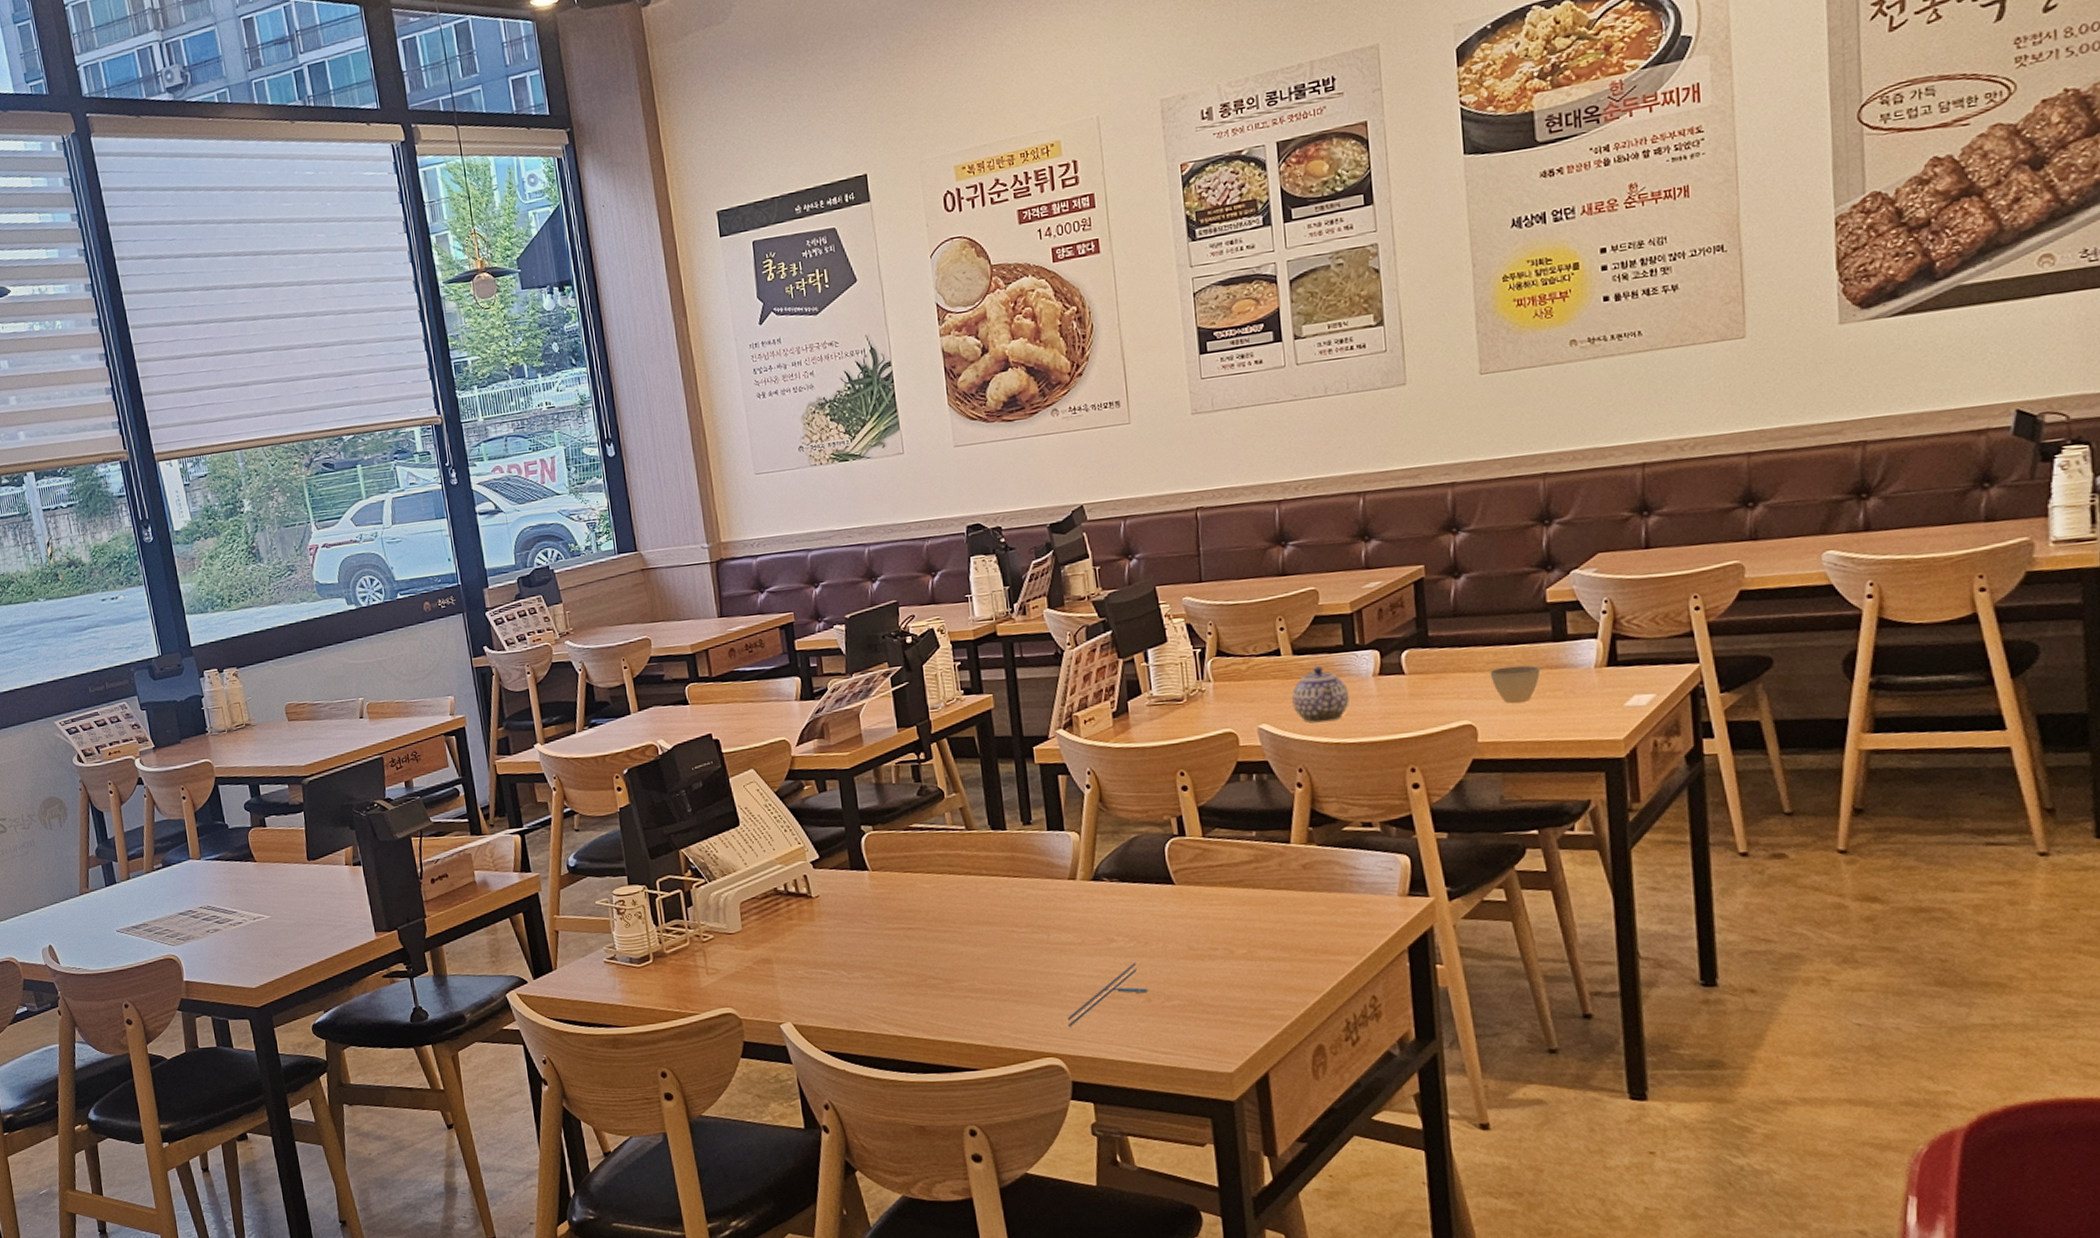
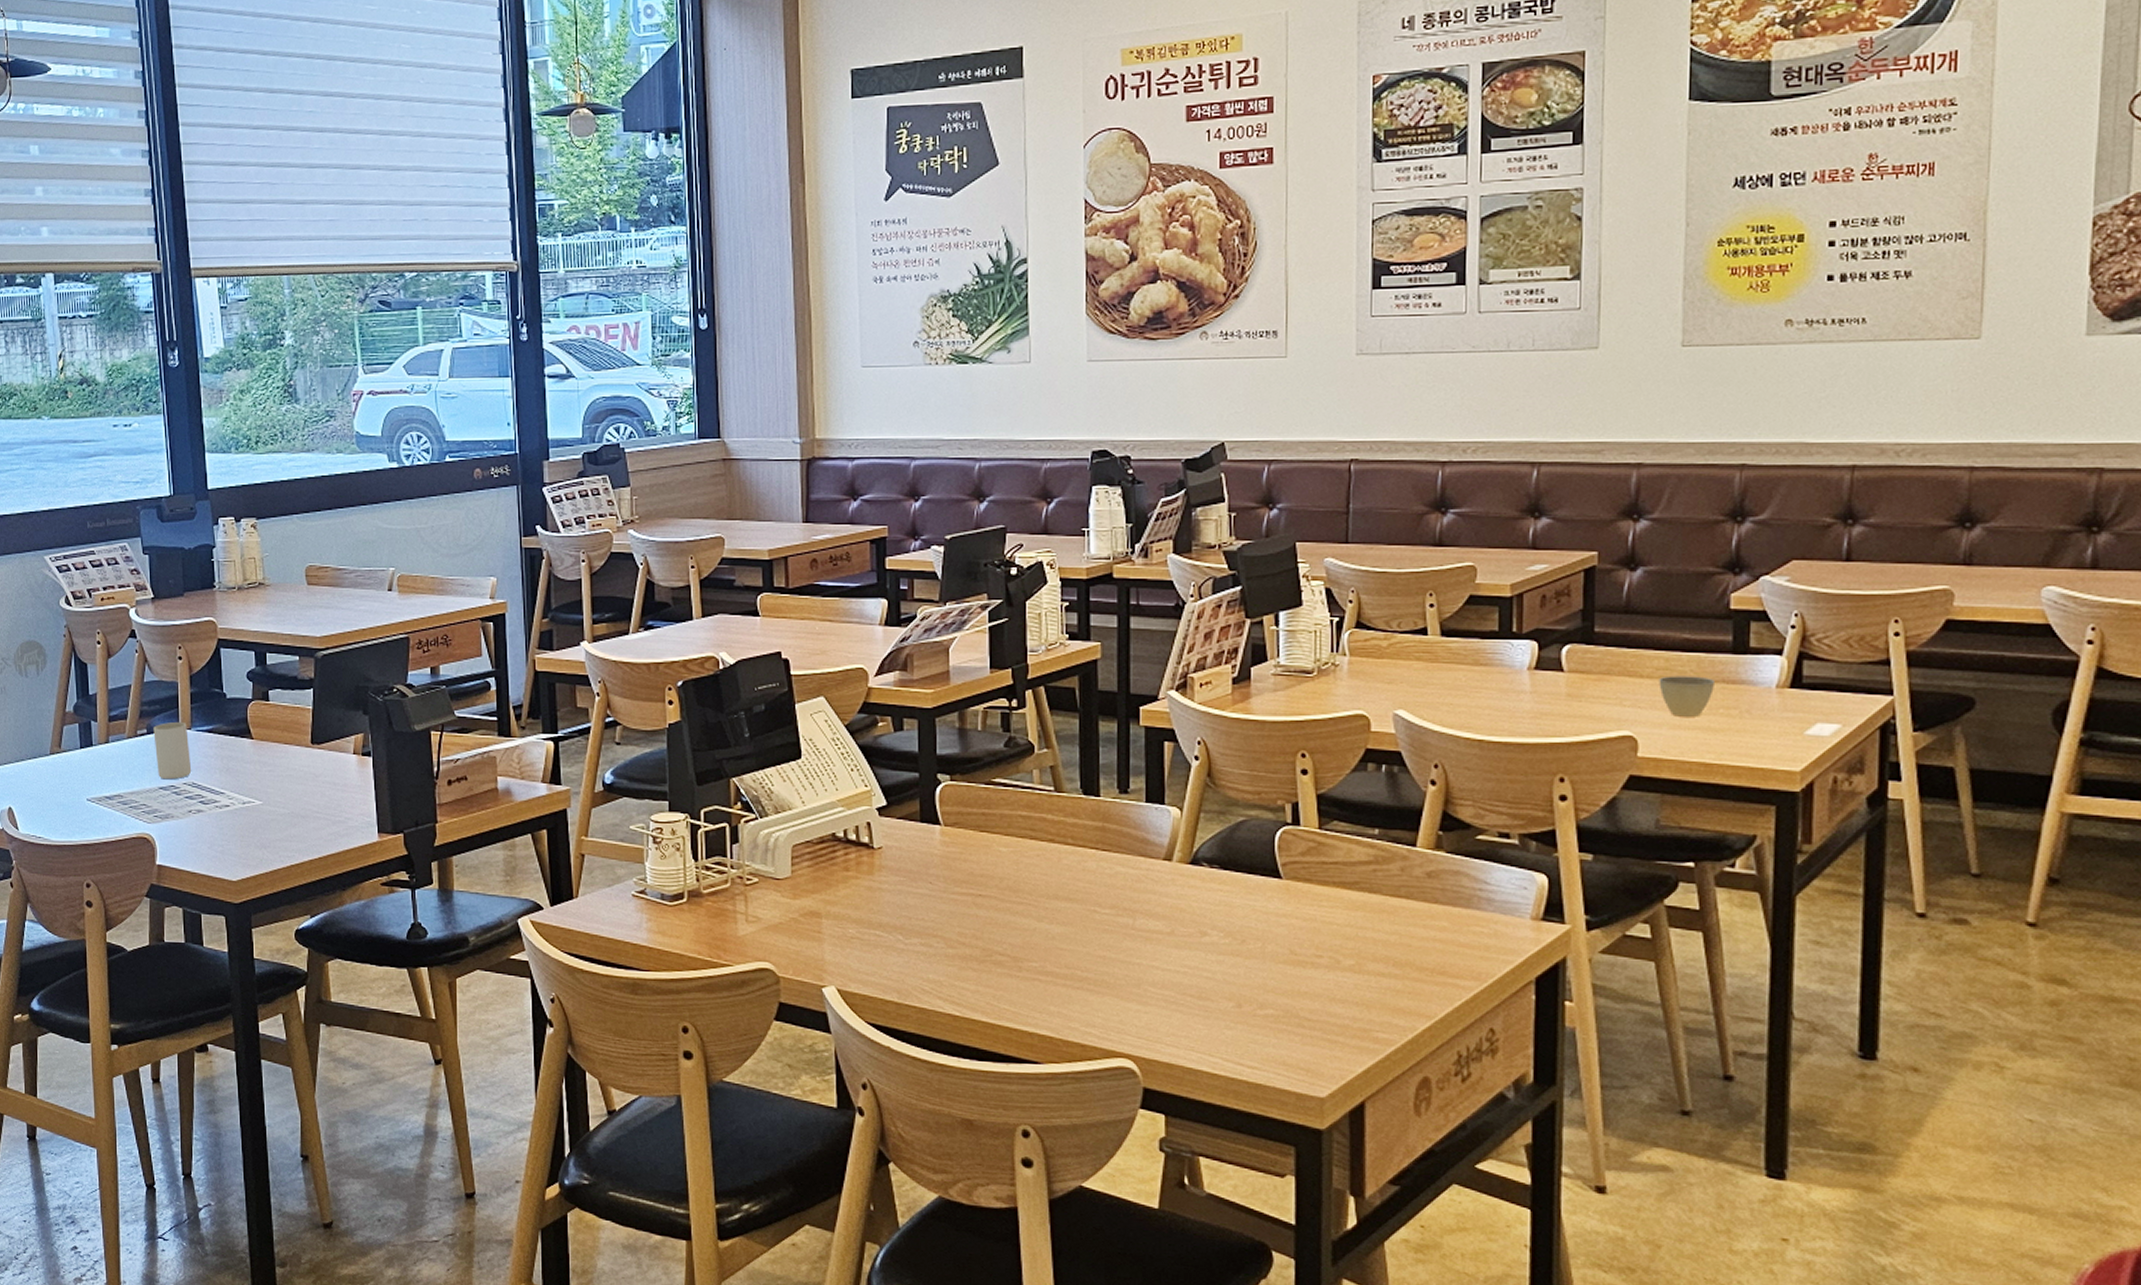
cup: none [167,853,206,906] -> present [153,721,192,780]
chopsticks: present [1068,961,1149,1027] -> none [1146,960,1240,1026]
teapot: present [1291,665,1350,723] -> none [1433,651,1499,715]

